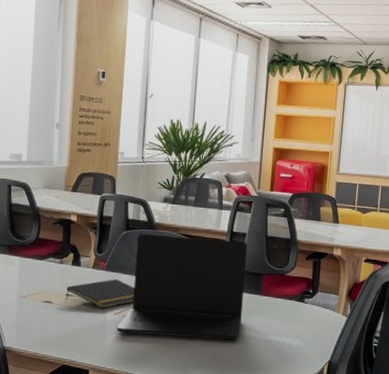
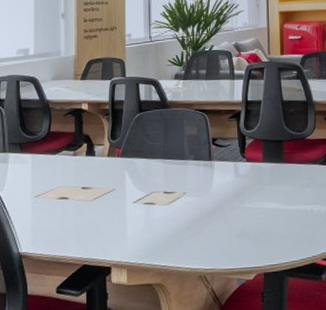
notepad: present [65,278,135,309] -> none [81,164,153,198]
laptop: present [116,234,248,341] -> none [137,109,266,221]

